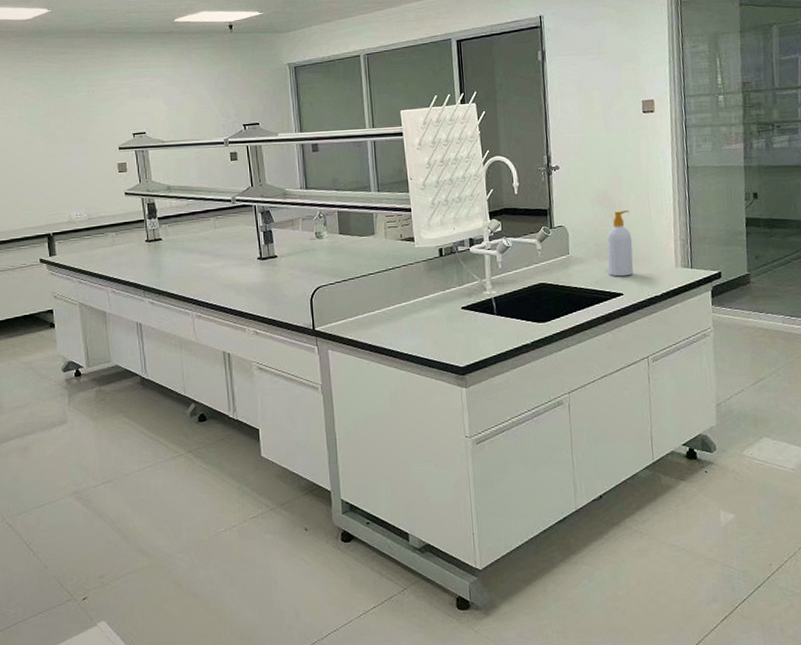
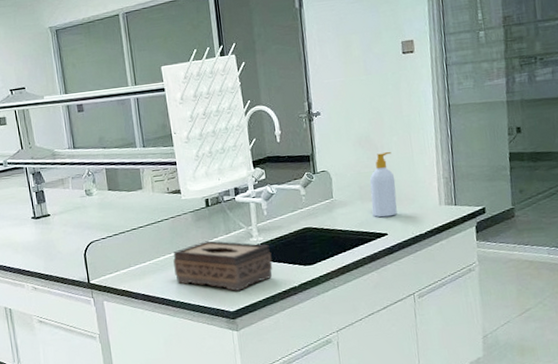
tissue box: none [403,291,506,346] -> present [173,240,273,291]

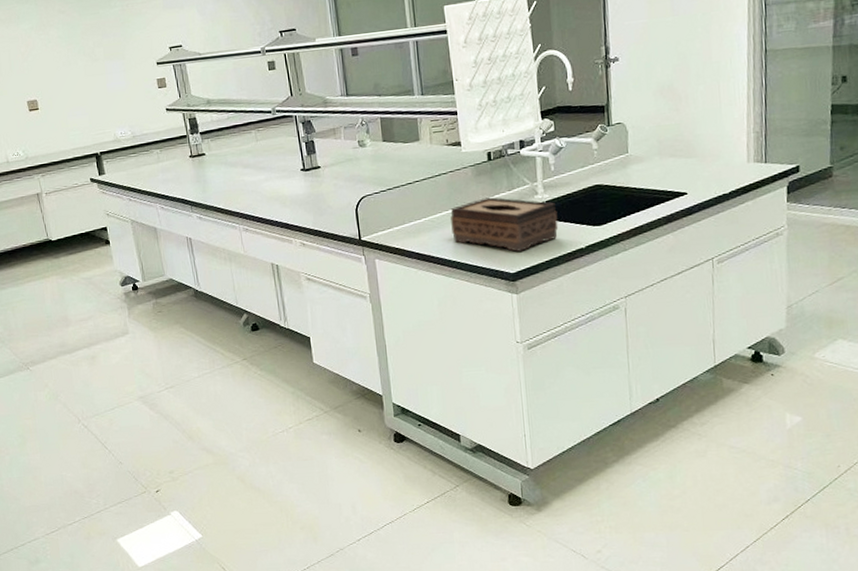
soap bottle: present [369,151,397,218] -> none [670,102,700,175]

